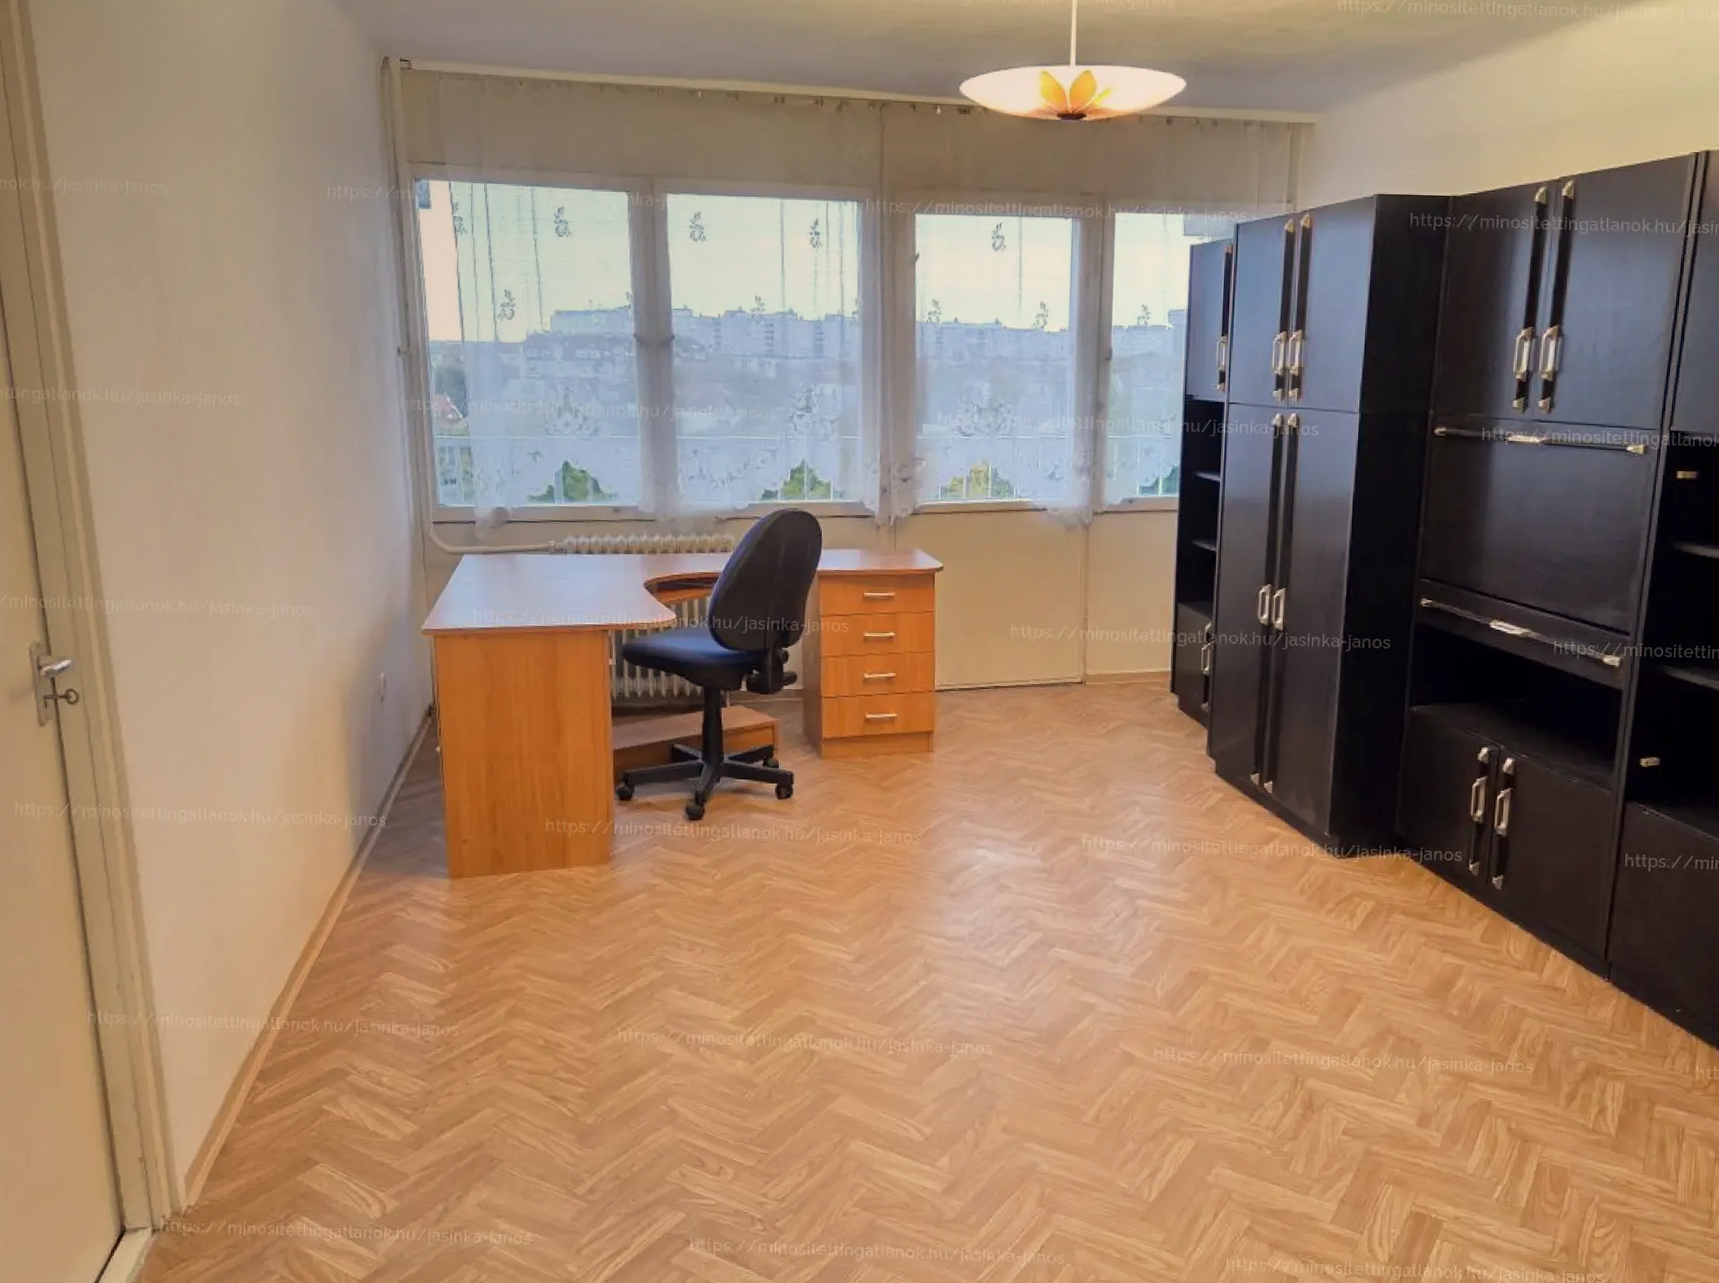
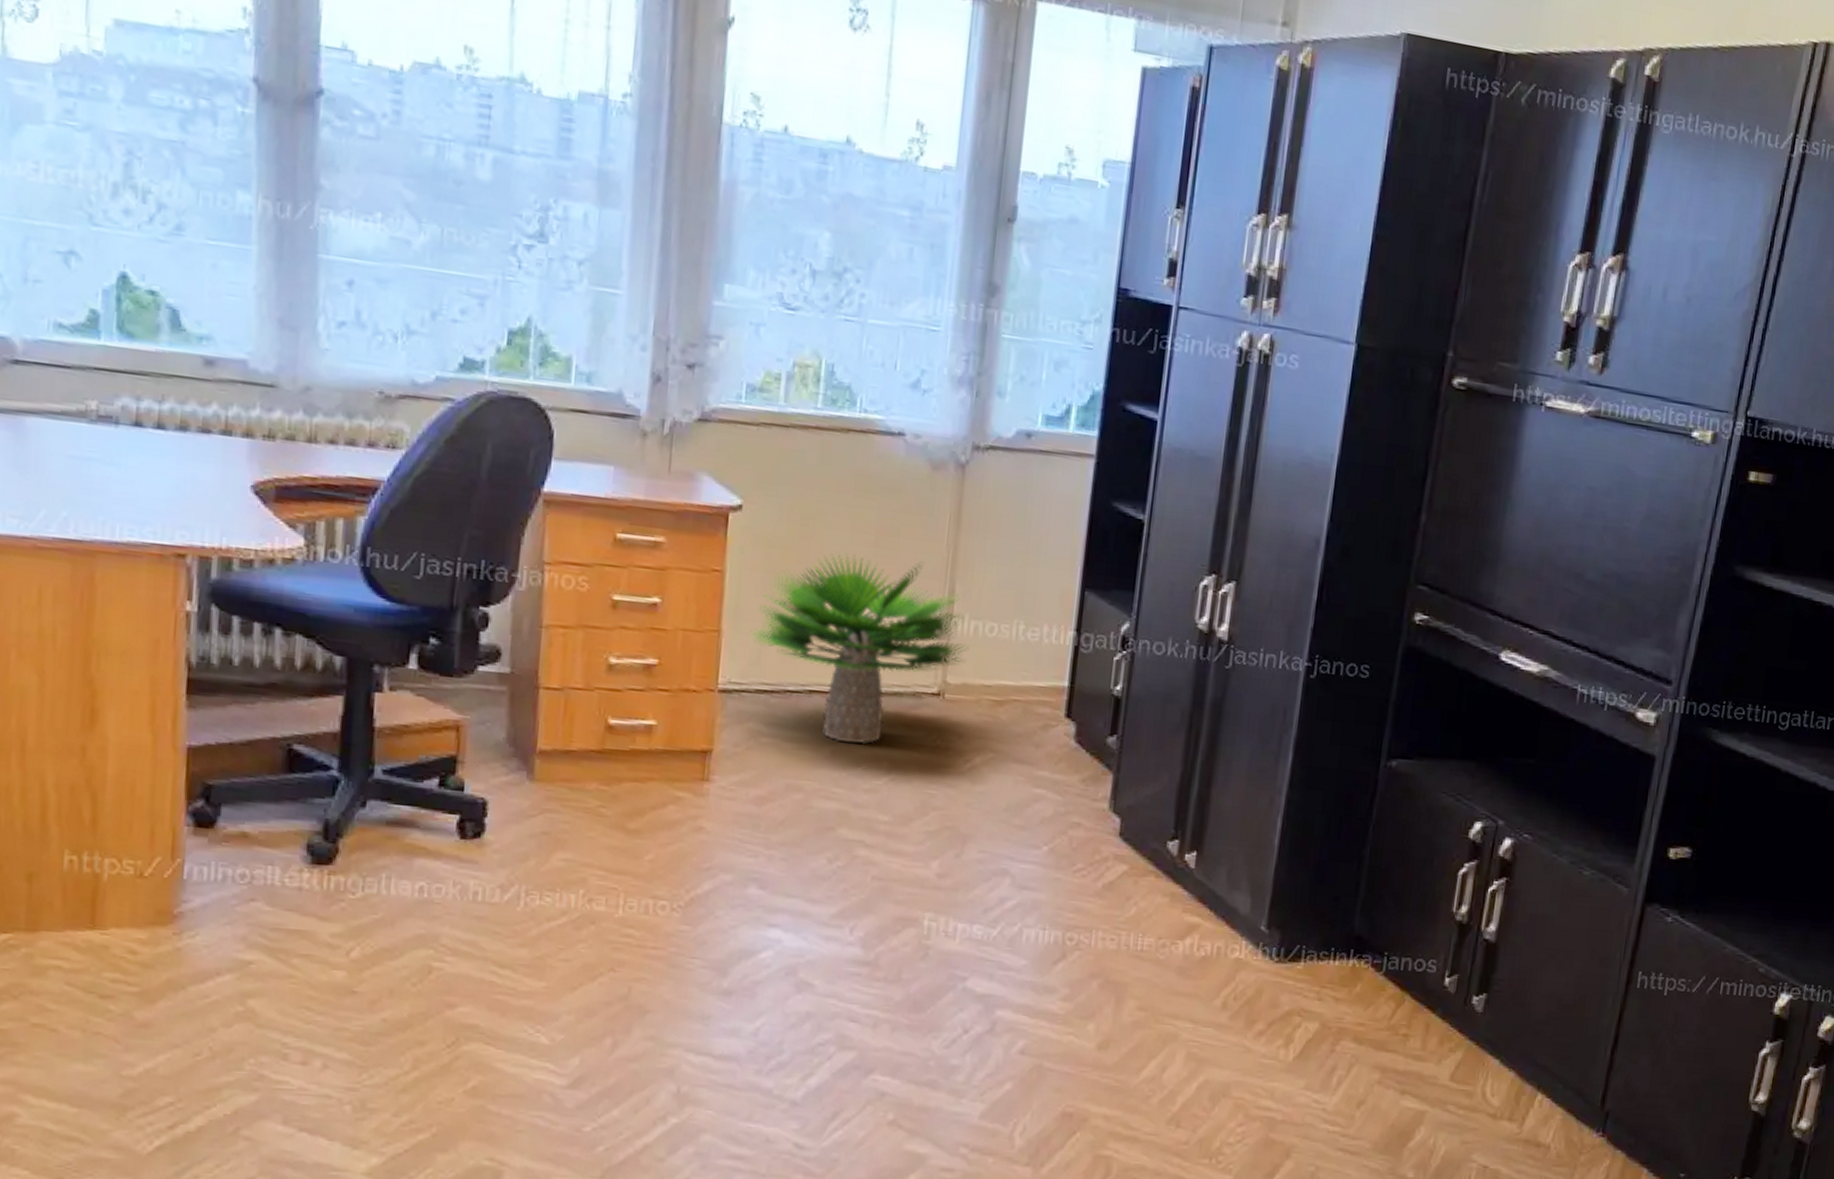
potted plant: none [954,592,1101,720] -> present [750,553,970,744]

